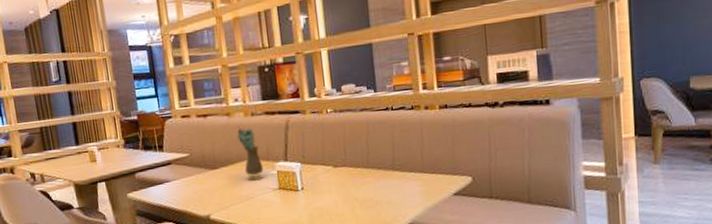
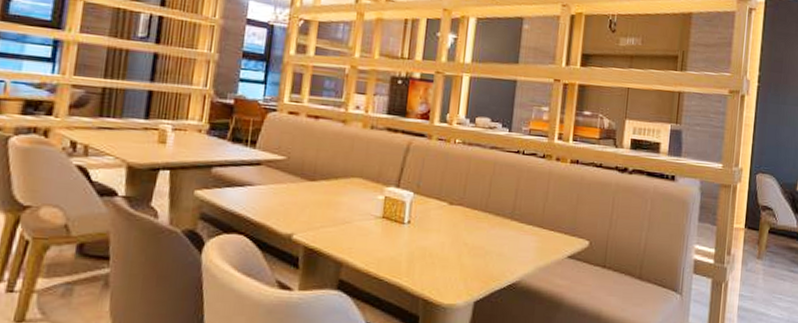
vase: present [236,127,264,181] -> none [347,138,371,204]

